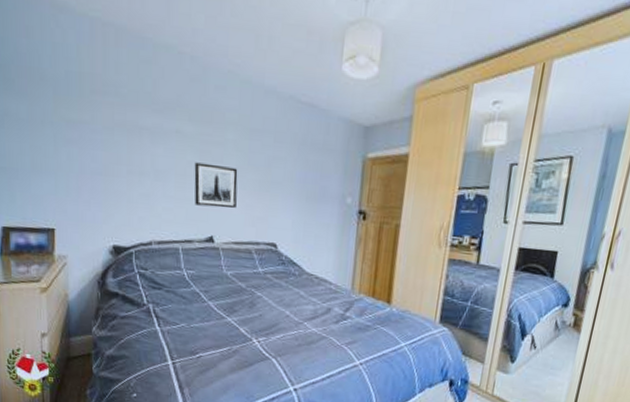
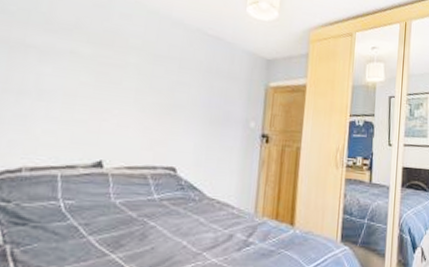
wall art: present [194,162,238,208] -> none [83,83,138,131]

